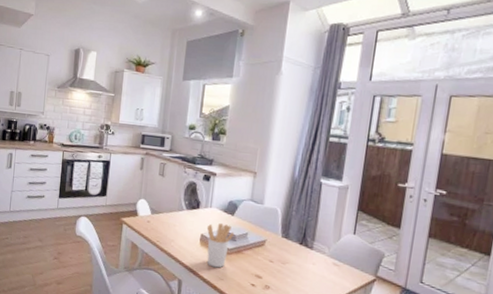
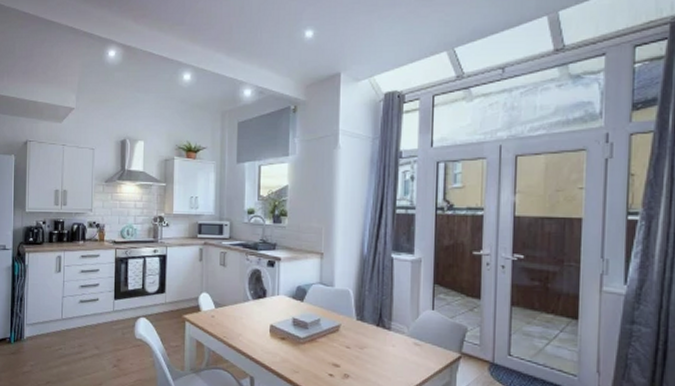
utensil holder: present [206,222,235,268] -> none [275,310,306,360]

